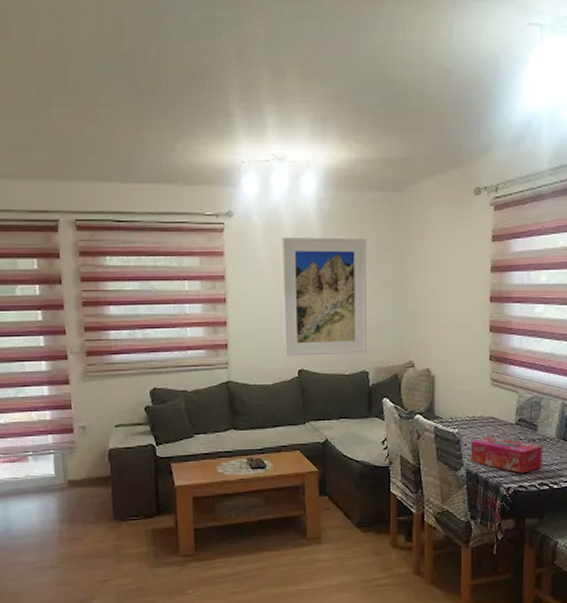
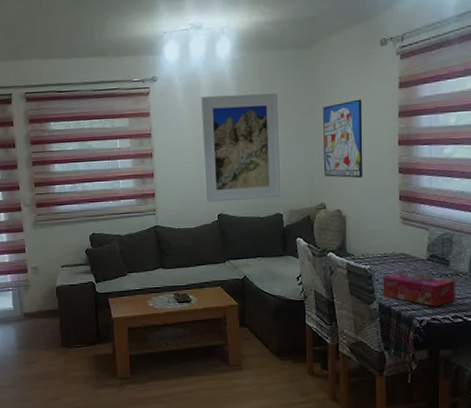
wall art: none [414,250,455,336] -> present [323,99,363,178]

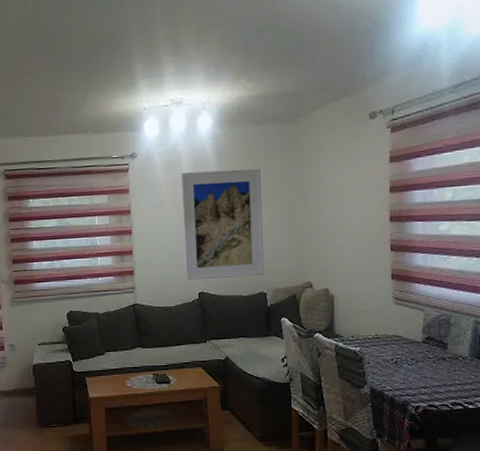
wall art: present [323,99,363,178] -> none [309,174,352,256]
tissue box: present [383,272,455,307] -> none [375,355,454,393]

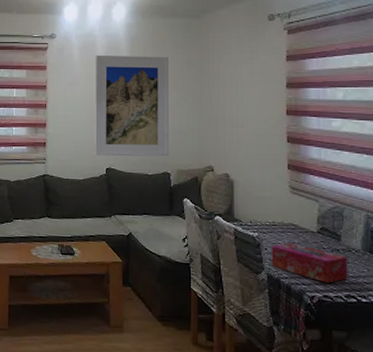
tissue box: none [375,355,454,393] -> present [272,243,348,284]

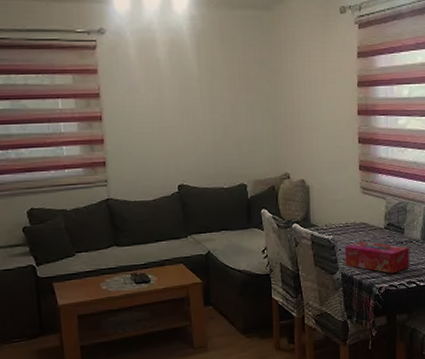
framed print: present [94,55,169,157] -> none [155,54,244,172]

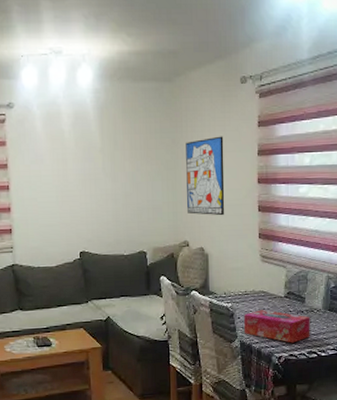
wall art: none [285,66,325,148] -> present [186,136,225,216]

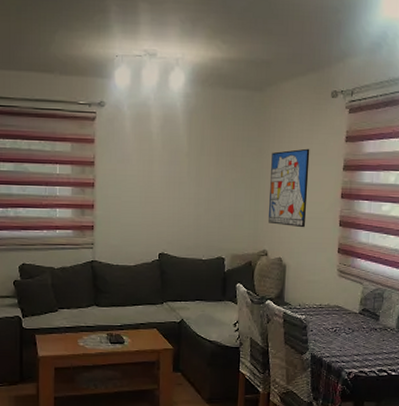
tissue box: present [244,310,310,343] -> none [316,324,383,360]

